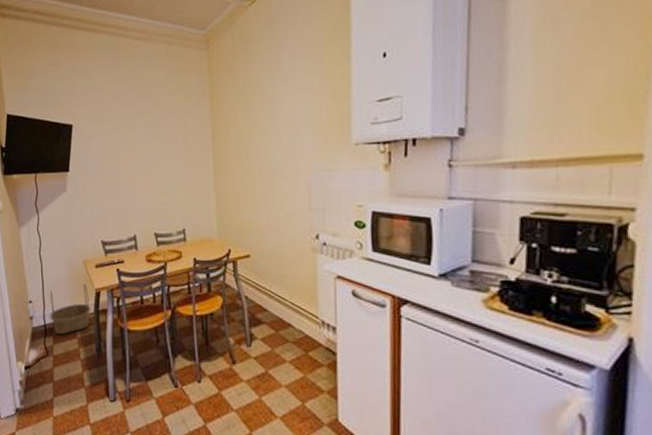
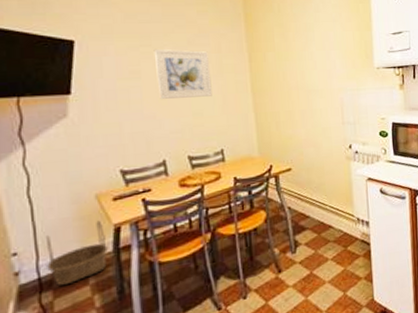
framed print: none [130,129,177,177] -> present [153,49,212,99]

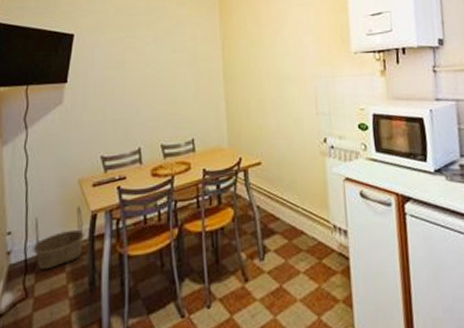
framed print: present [153,49,212,99] -> none [137,39,186,87]

